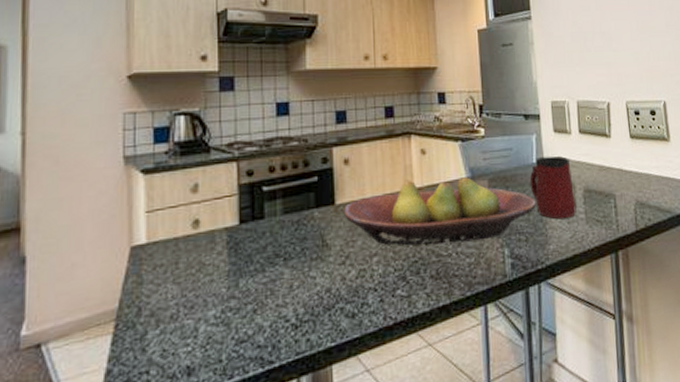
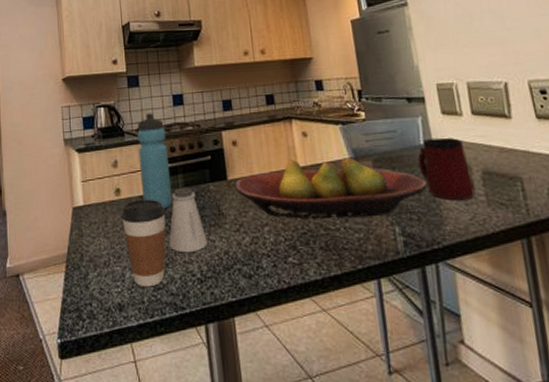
coffee cup: none [199,231,258,342] -> present [121,199,166,287]
water bottle: none [228,124,267,243] -> present [137,113,173,209]
saltshaker: none [260,215,307,295] -> present [169,188,208,253]

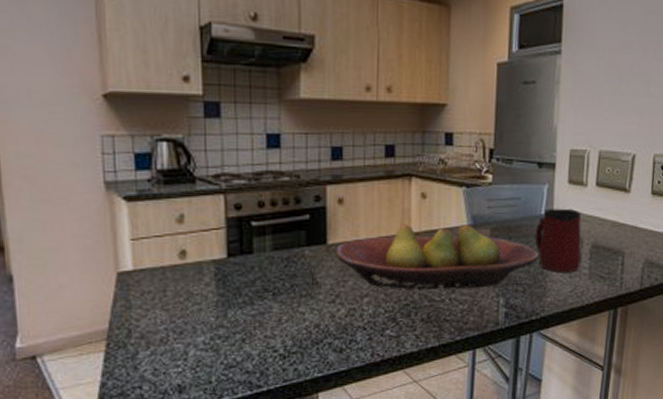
coffee cup: present [121,199,166,287] -> none [187,264,246,366]
water bottle: present [137,113,173,209] -> none [214,155,256,276]
saltshaker: present [169,188,208,253] -> none [248,252,296,327]

